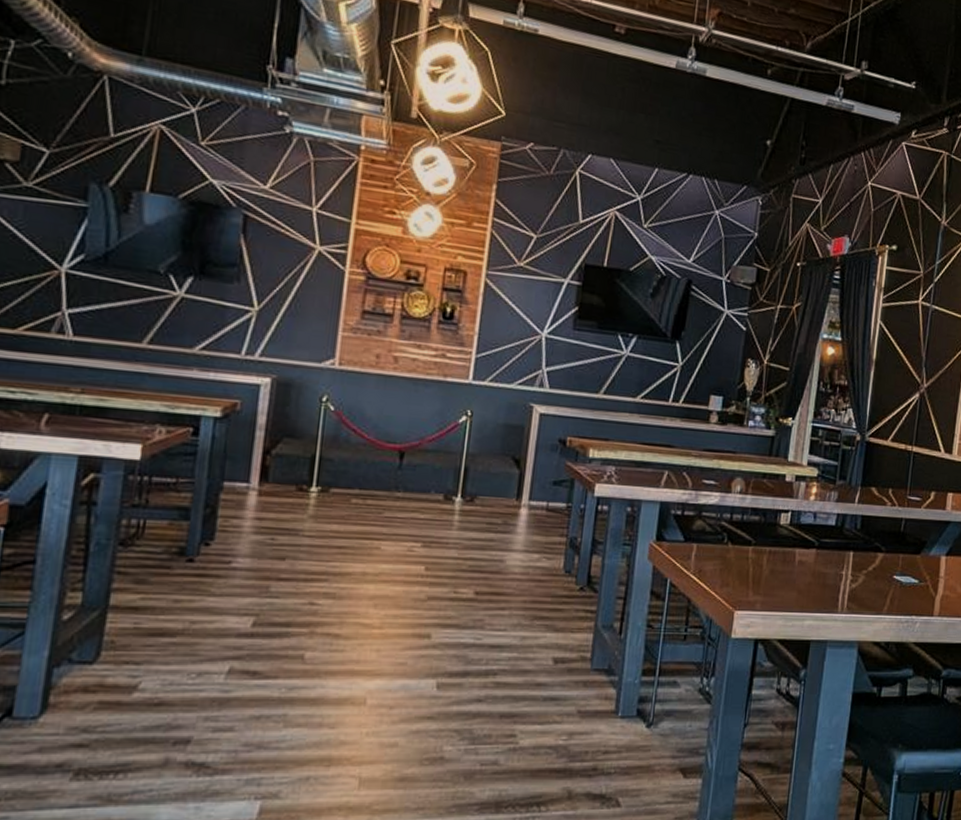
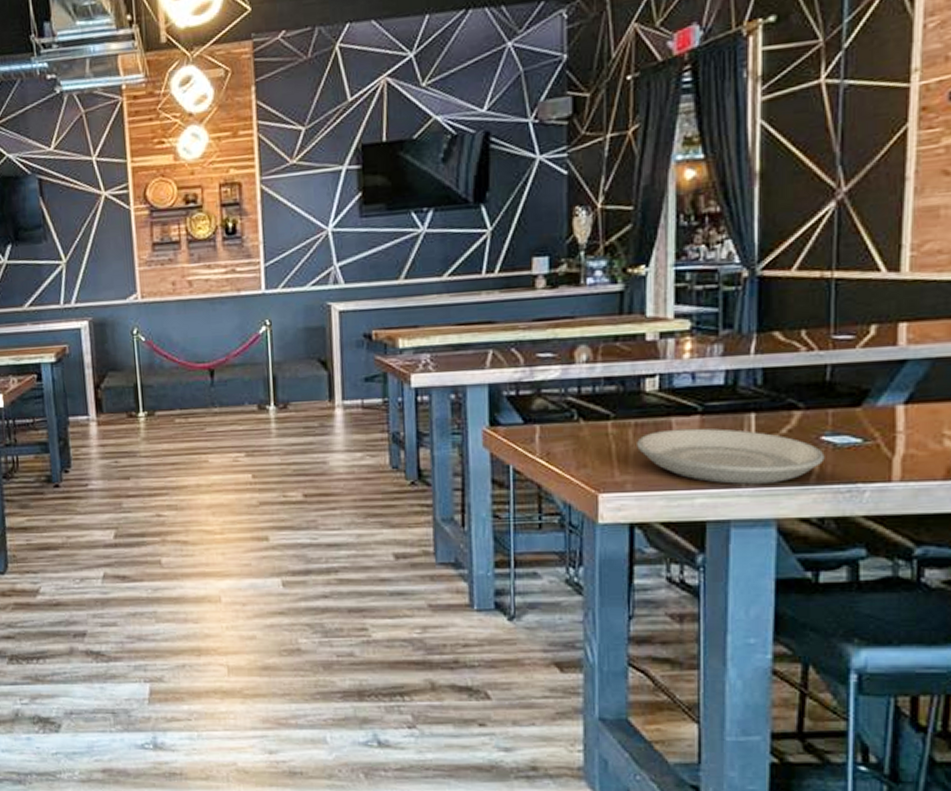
plate: none [768,558,895,612] -> present [637,428,825,485]

